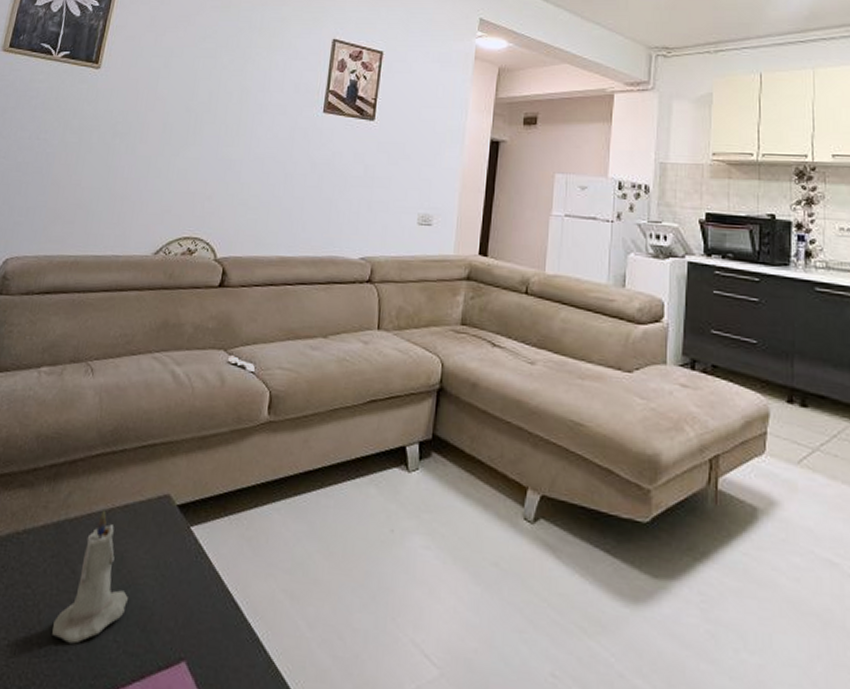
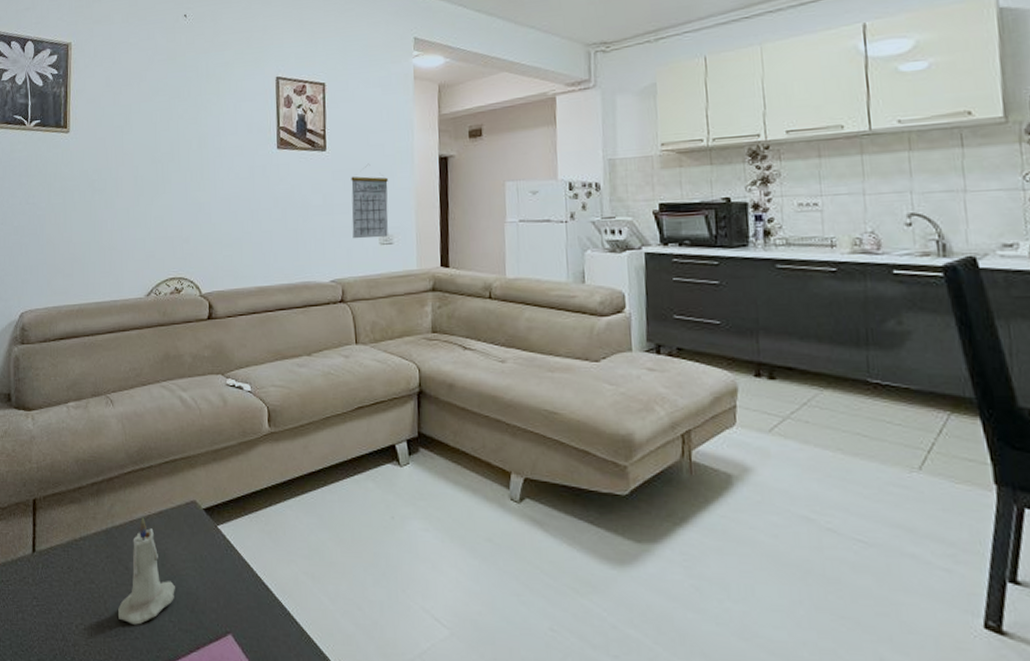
calendar: none [390,138,435,218] -> present [351,163,388,239]

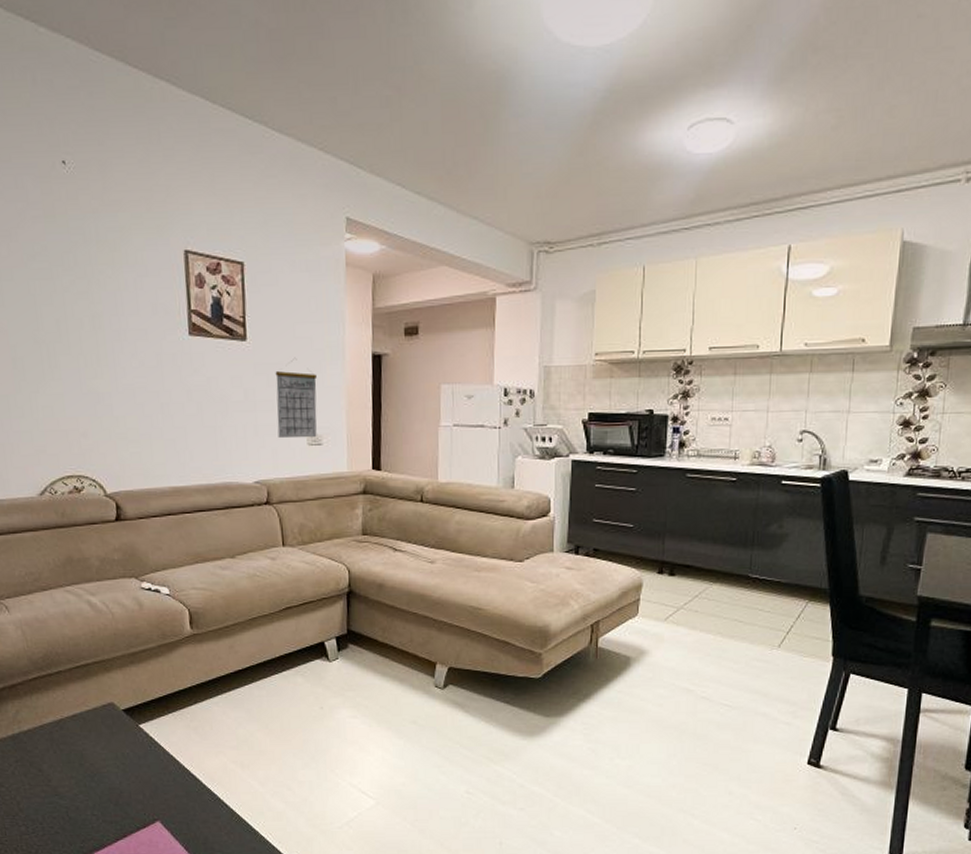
candle: present [118,517,175,625] -> none [34,721,96,821]

